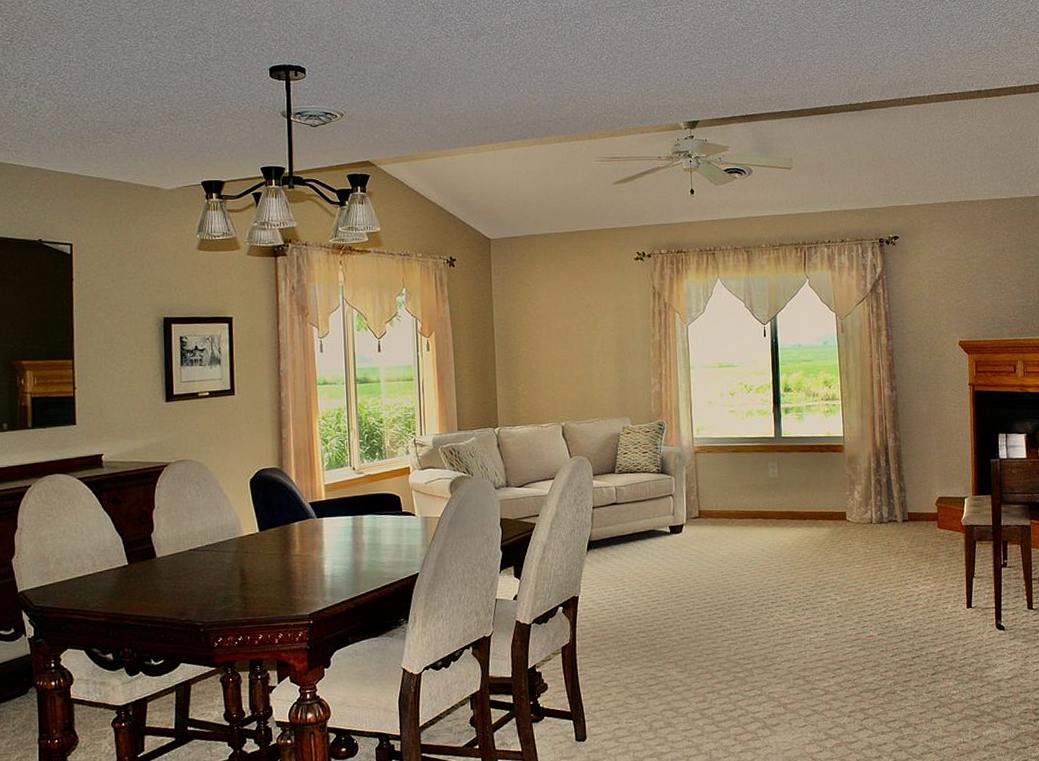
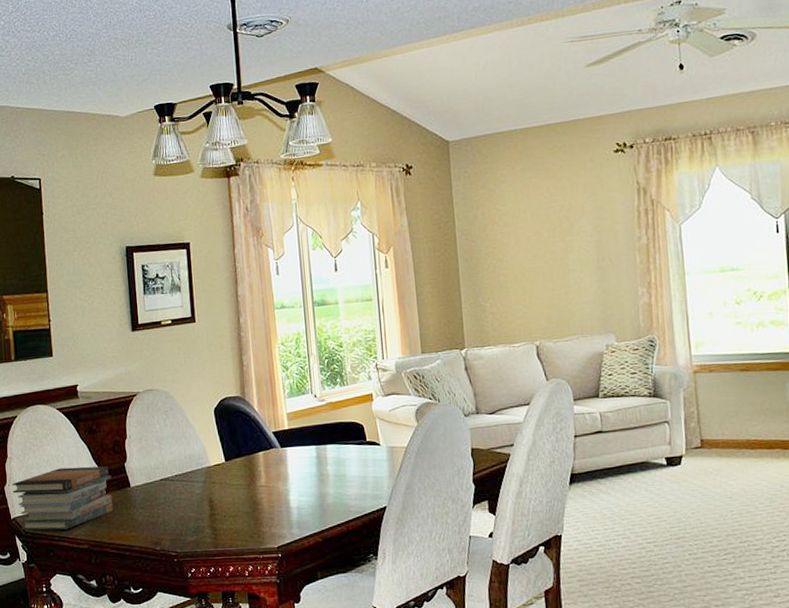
book stack: none [21,537,136,604] -> present [12,466,113,531]

